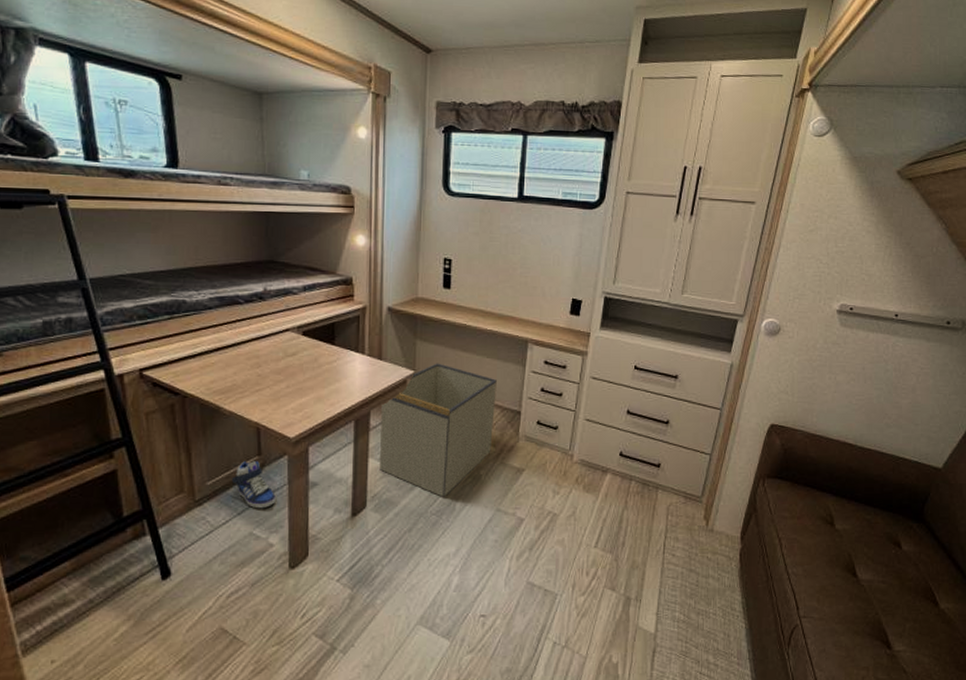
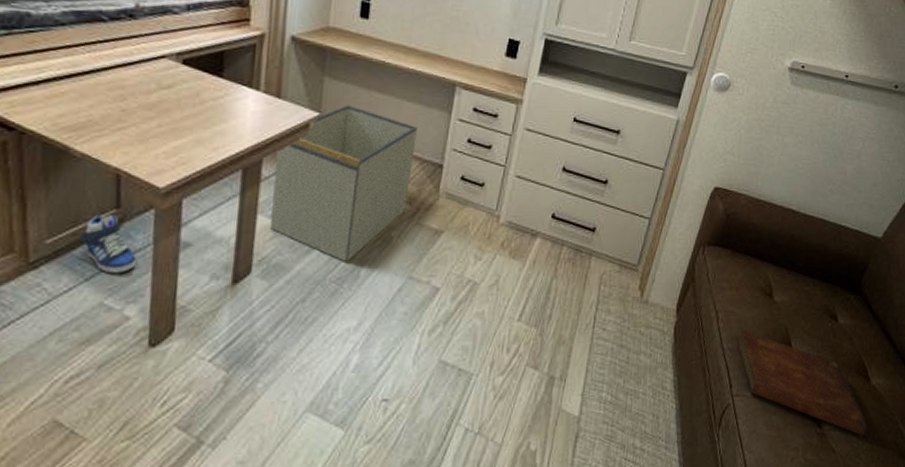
bible: none [802,555,937,658] -> present [737,329,867,436]

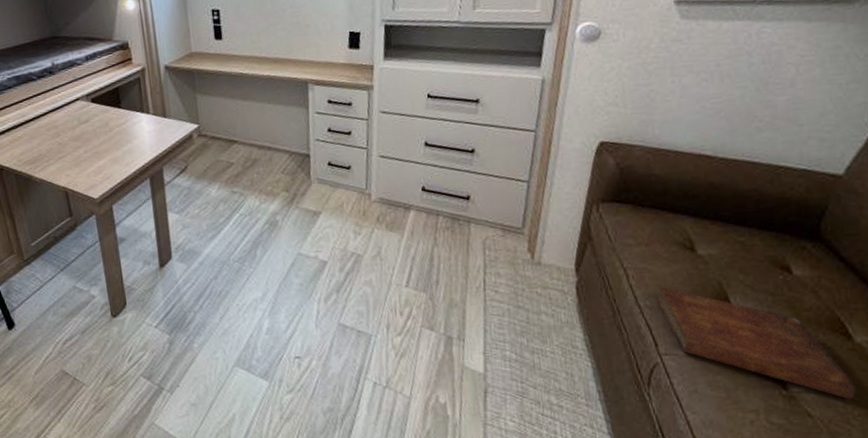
sneaker: present [78,215,136,274] -> none [50,222,91,265]
storage bin: present [270,105,417,262] -> none [172,114,285,245]

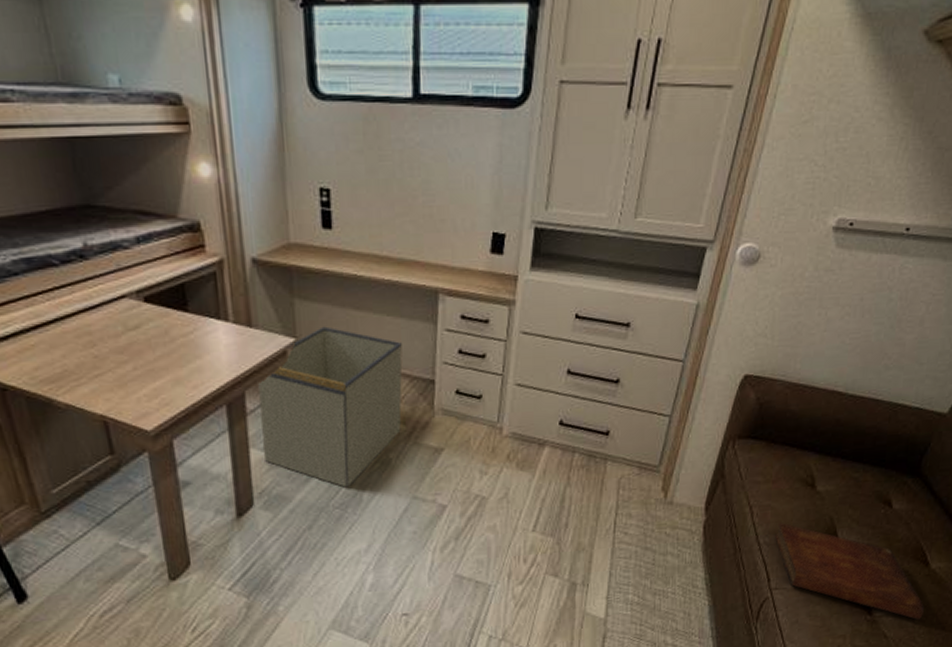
storage bin: none [172,114,285,245] -> present [258,326,403,488]

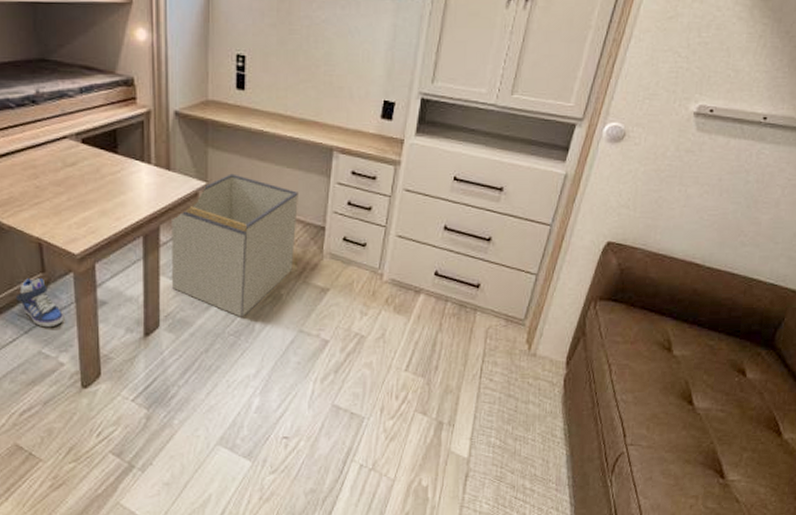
sneaker: none [81,461,141,517] -> present [15,278,63,328]
bible: present [775,522,924,621] -> none [632,382,776,488]

